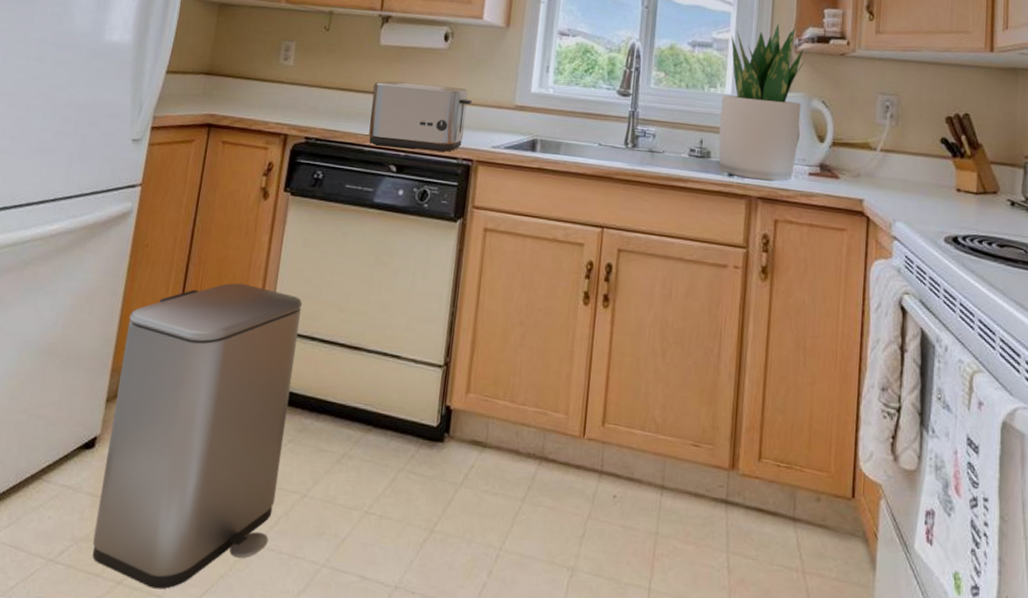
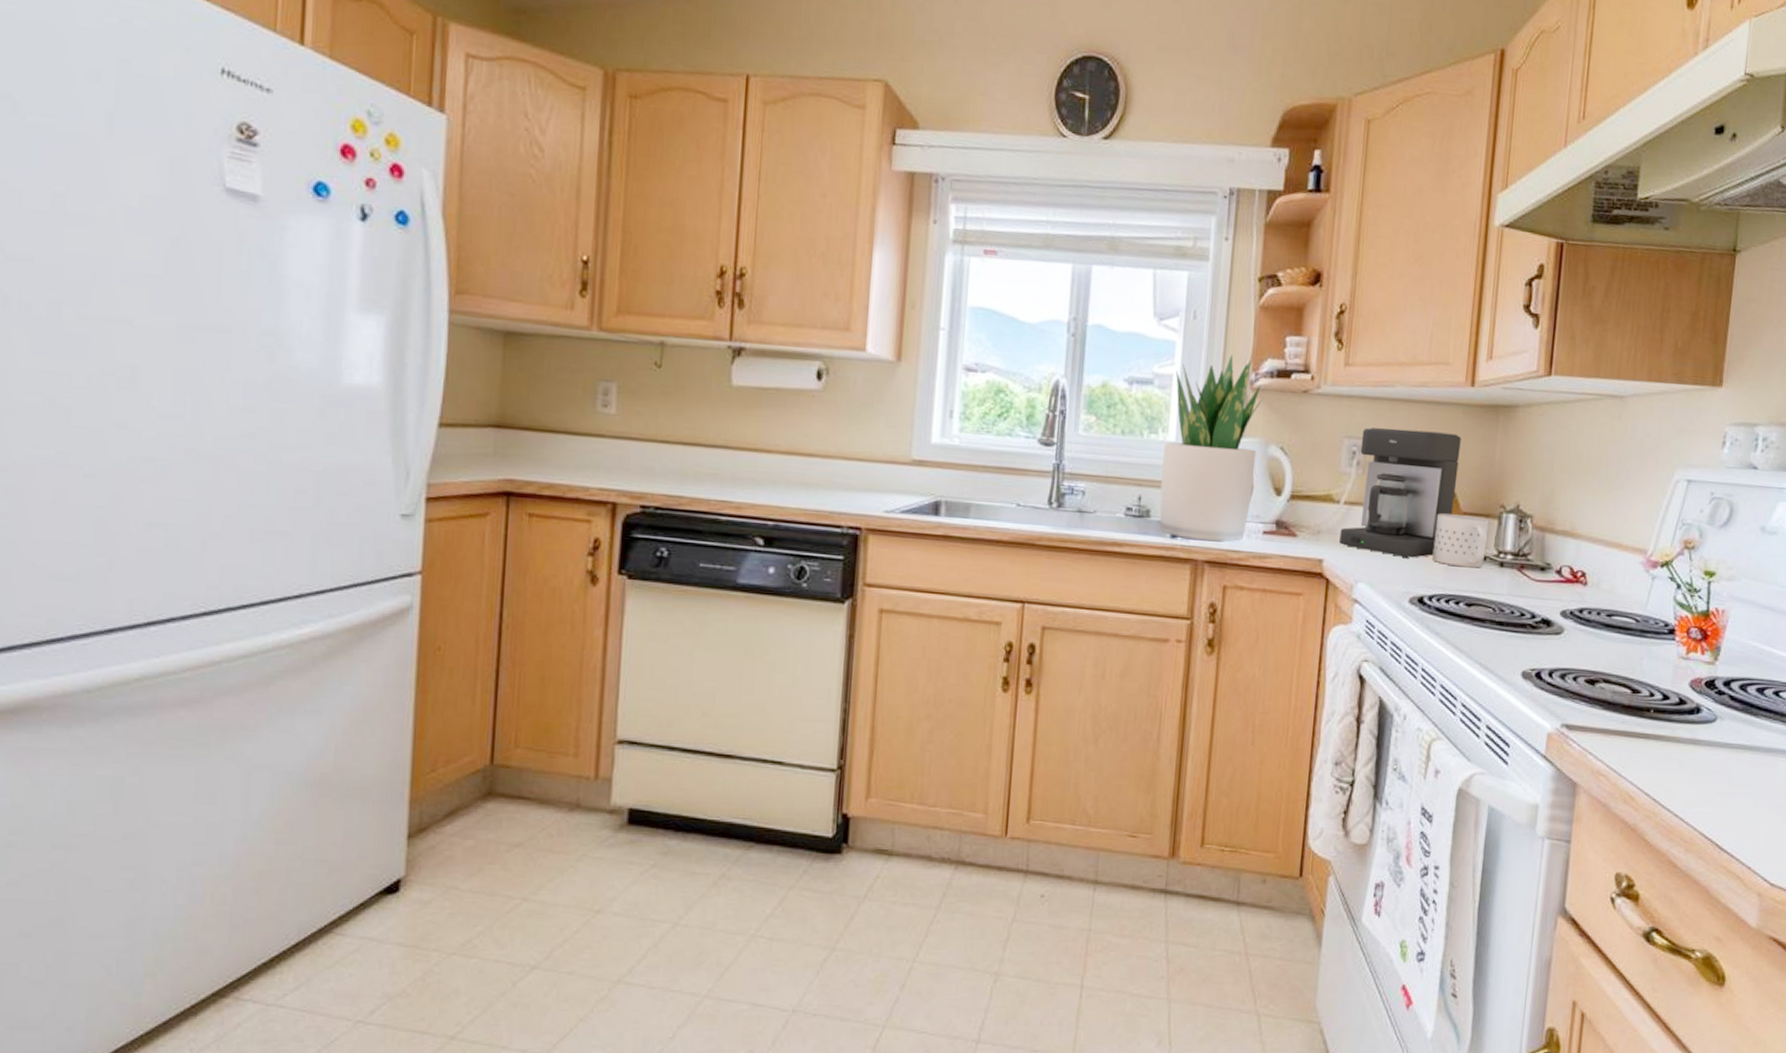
pedal bin: present [92,283,303,589] -> none [412,688,655,1040]
toaster: present [368,81,473,153] -> none [725,432,858,520]
coffee maker: none [877,86,984,201] -> present [1339,427,1461,558]
mug: none [964,162,1016,213] -> present [1432,513,1490,568]

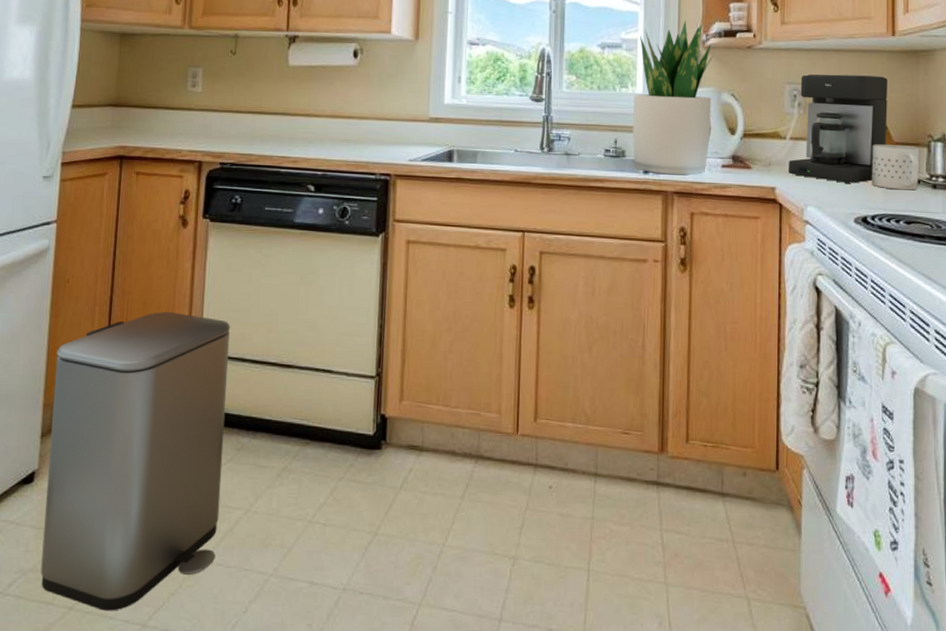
pedal bin: none [412,688,655,1040] -> present [40,312,231,611]

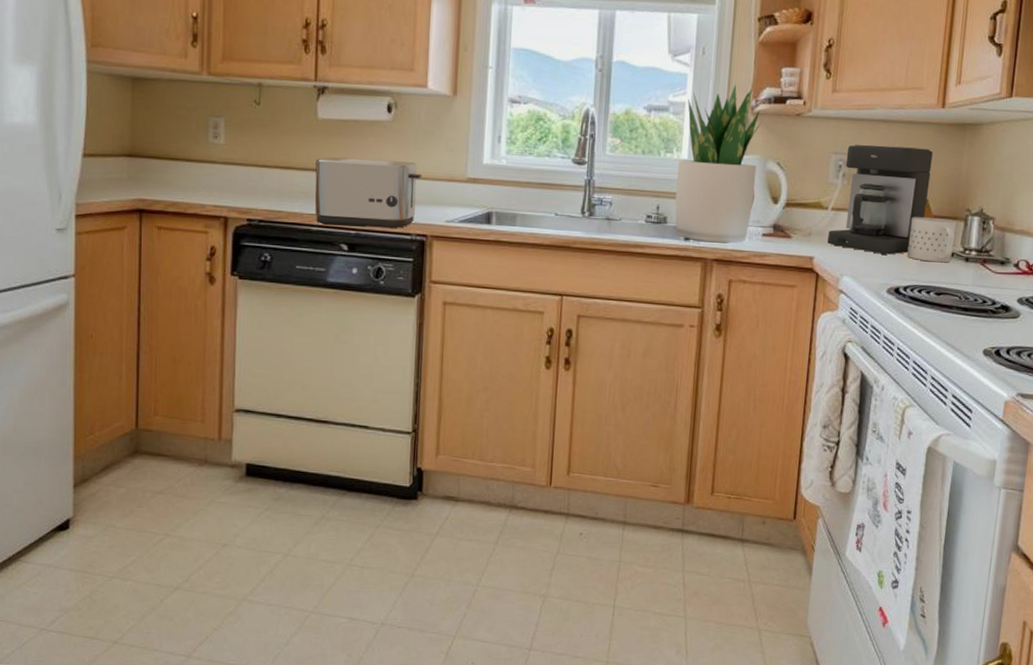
pedal bin: present [40,312,231,611] -> none [83,368,264,644]
toaster: none [284,101,387,169] -> present [314,157,423,229]

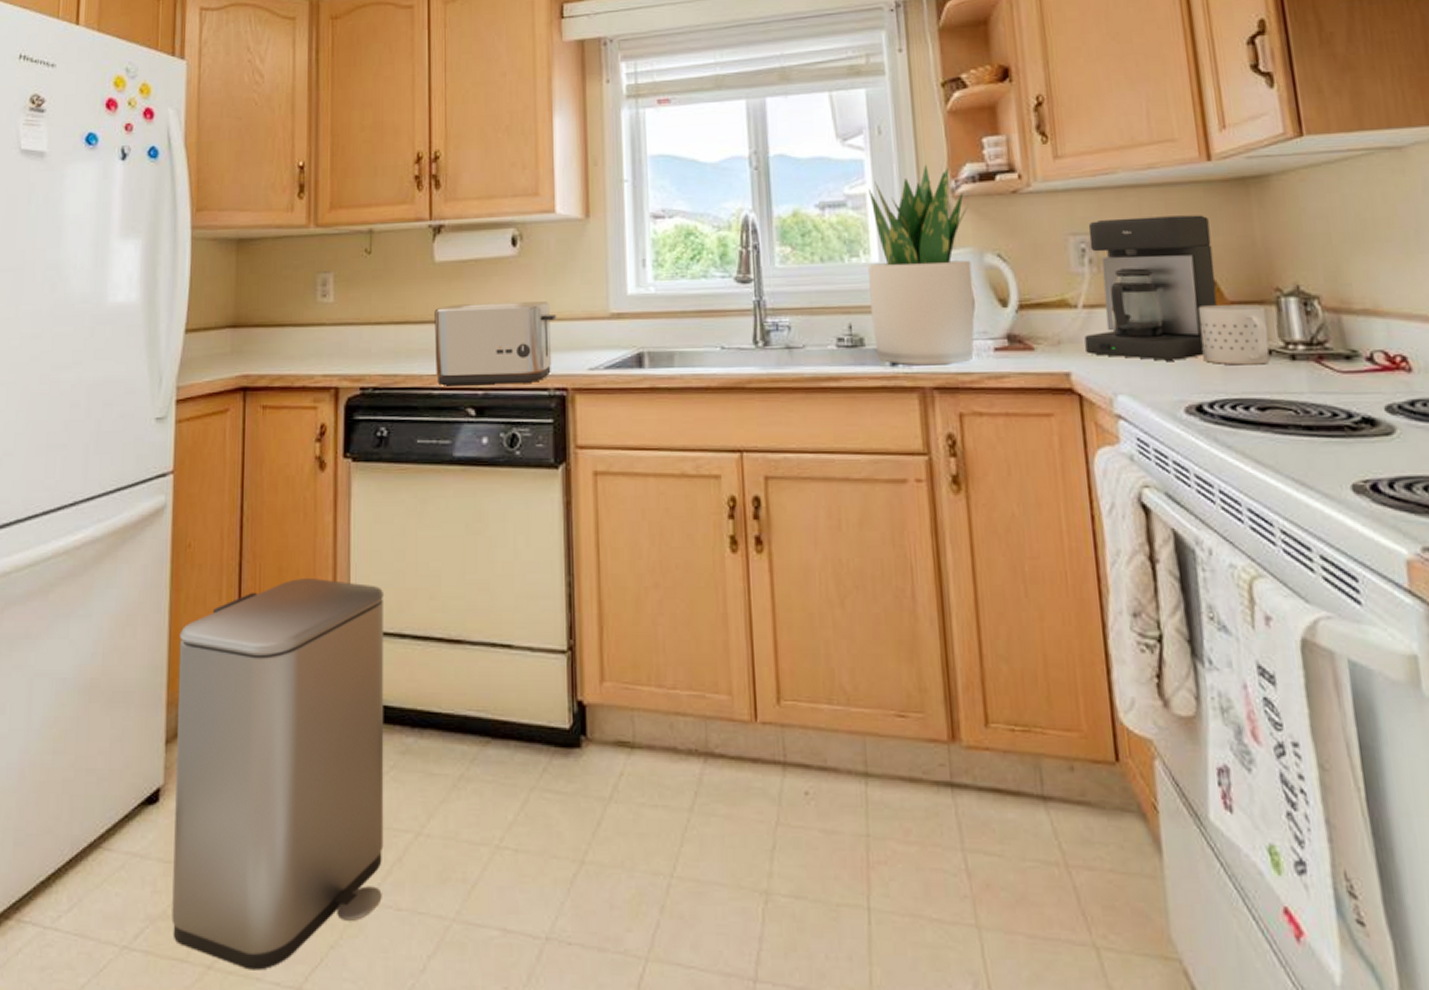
pedal bin: none [83,368,264,644] -> present [172,578,385,971]

